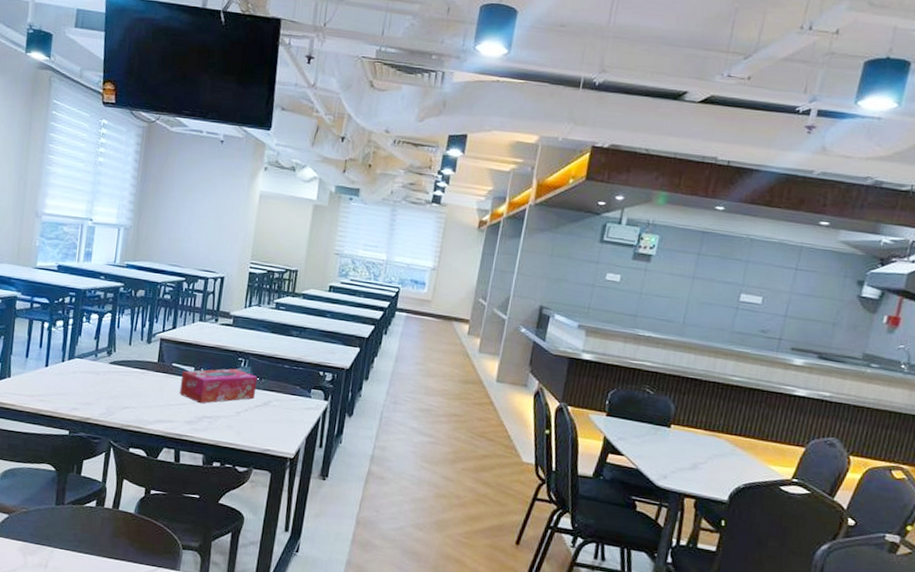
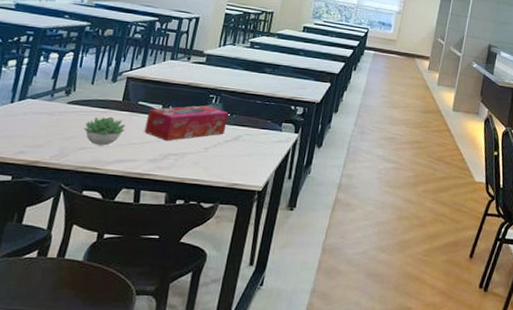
succulent plant: none [126,377,162,406] -> present [84,116,126,146]

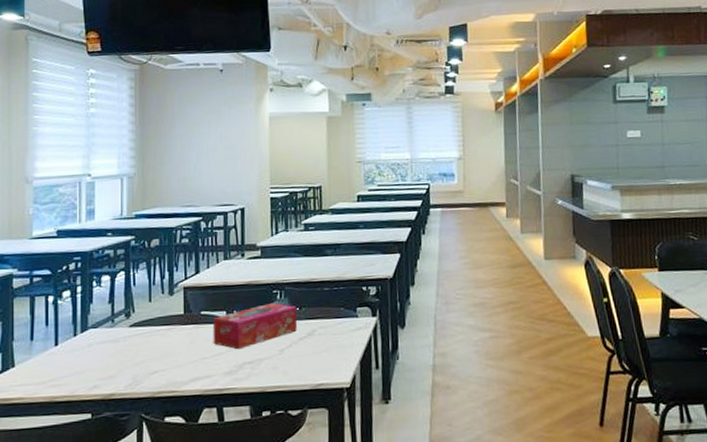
succulent plant: present [84,116,126,146] -> none [151,333,193,367]

